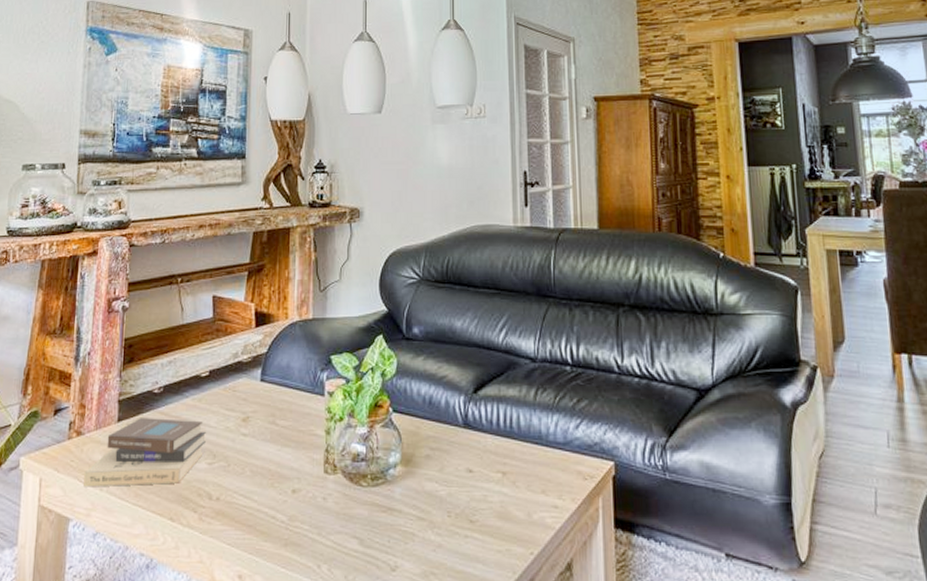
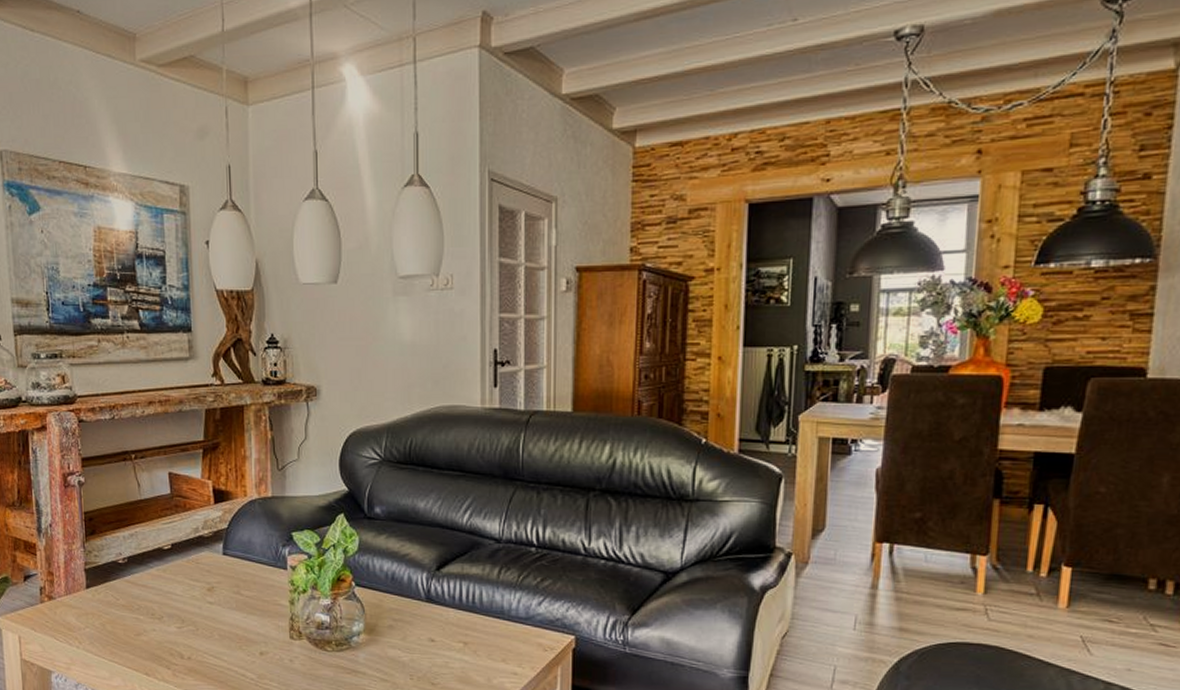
books: present [83,418,206,487] -> none [60,585,173,645]

